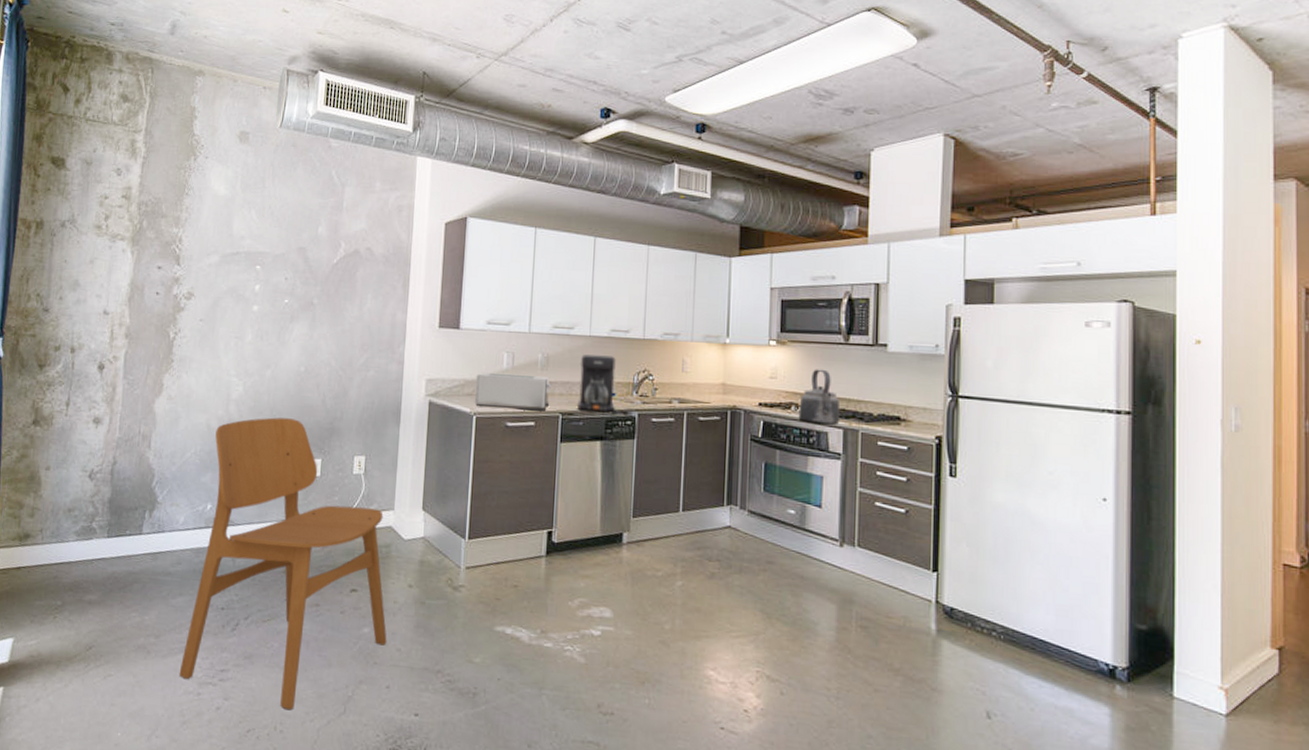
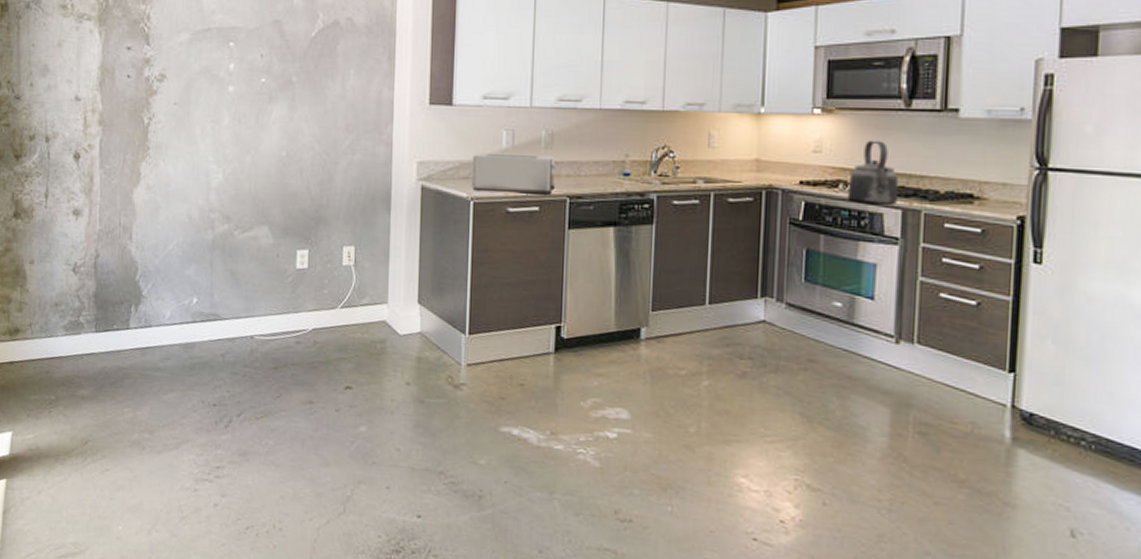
dining chair: present [179,417,387,711] -> none [175,206,386,509]
coffee maker: present [577,354,616,413] -> none [587,130,631,195]

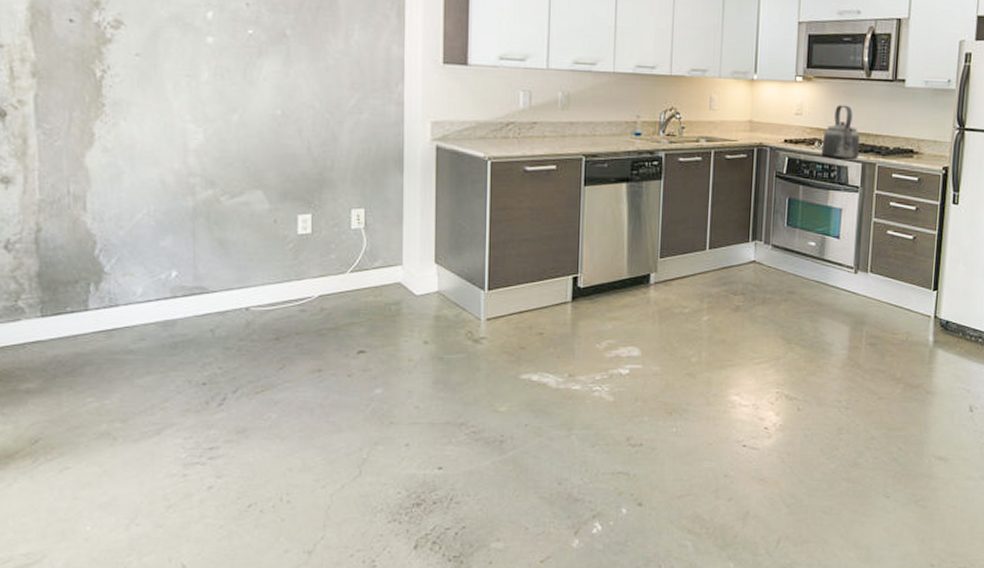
toaster: present [471,152,558,195] -> none [488,113,574,154]

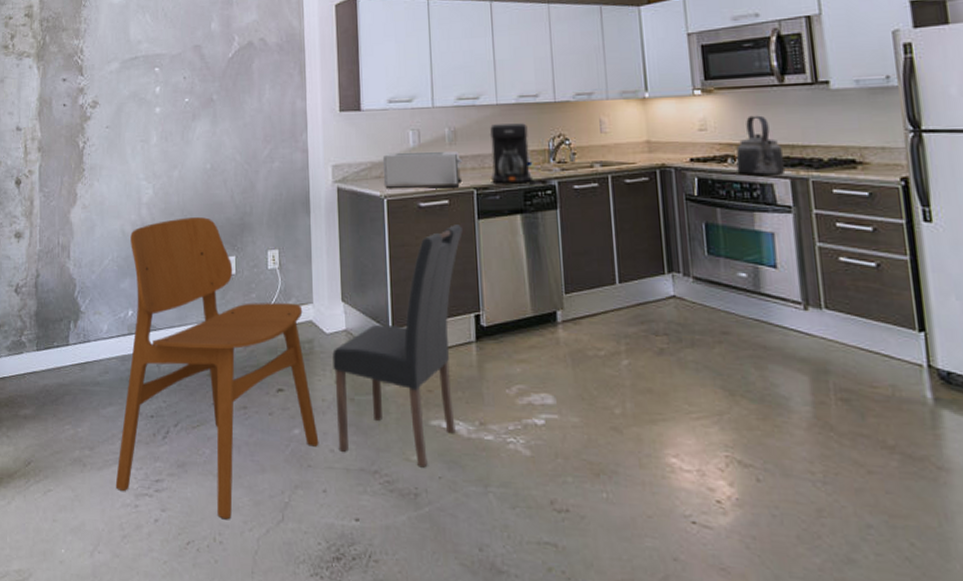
dining chair: none [157,169,403,480] -> present [115,217,319,520]
dining chair: none [422,190,568,417] -> present [332,224,463,468]
toaster: none [488,113,574,154] -> present [382,150,463,189]
coffee maker: none [601,92,642,154] -> present [489,123,533,184]

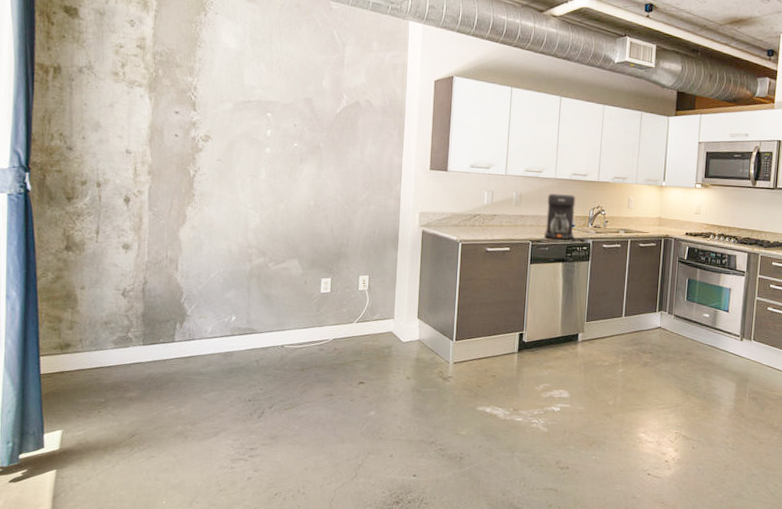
dining chair: present [115,217,319,520] -> none [214,244,390,477]
dining chair: present [332,224,463,468] -> none [405,266,518,440]
toaster: present [382,150,463,189] -> none [460,207,524,239]
kettle: present [736,115,786,175] -> none [715,207,747,250]

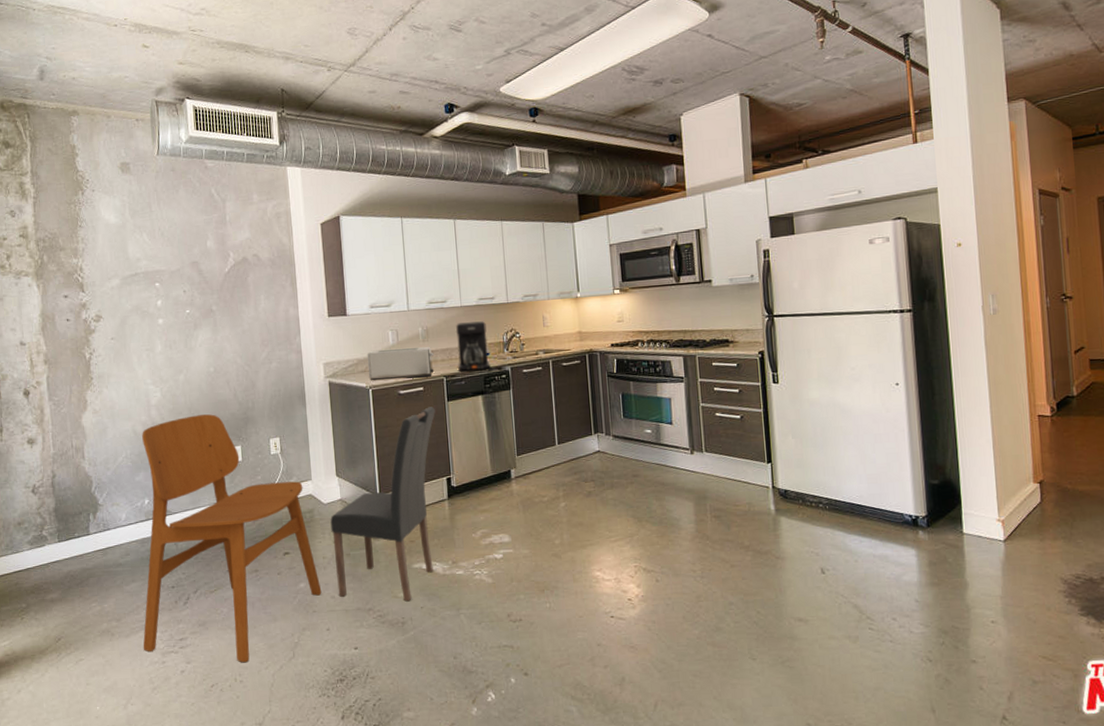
dining chair: none [214,244,390,477] -> present [142,414,322,663]
dining chair: none [405,266,518,440] -> present [330,406,435,602]
toaster: none [460,207,524,239] -> present [367,346,434,381]

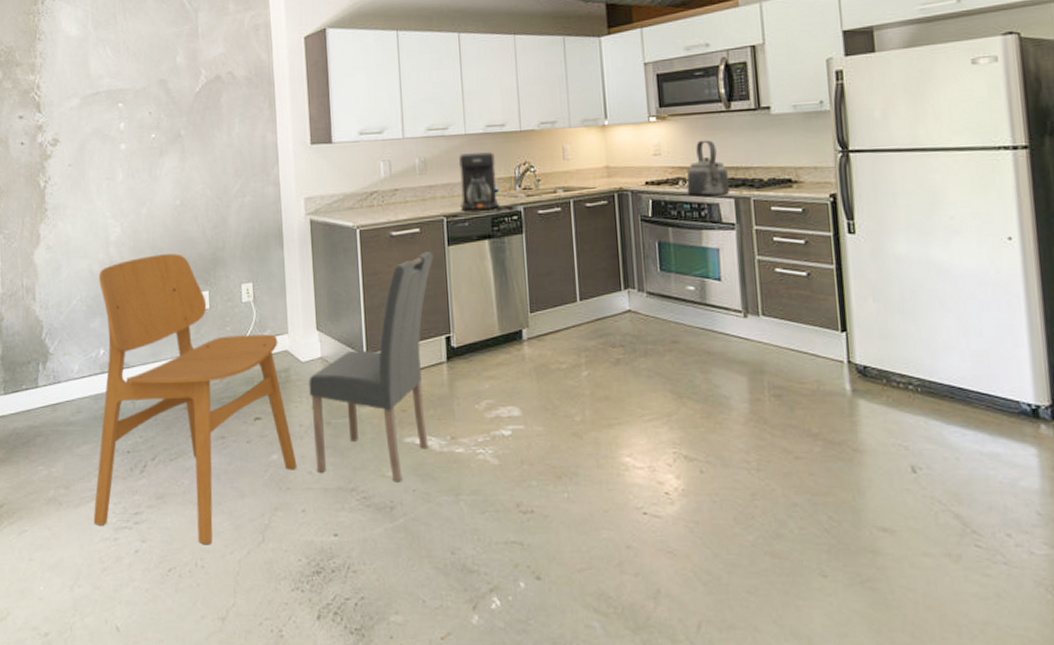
toaster: present [367,346,434,381] -> none [354,180,433,220]
kettle: none [644,308,680,355] -> present [686,140,731,196]

